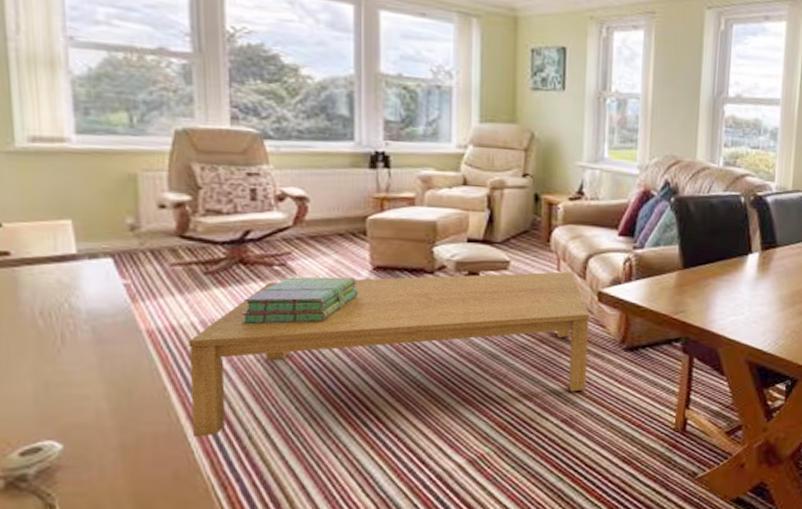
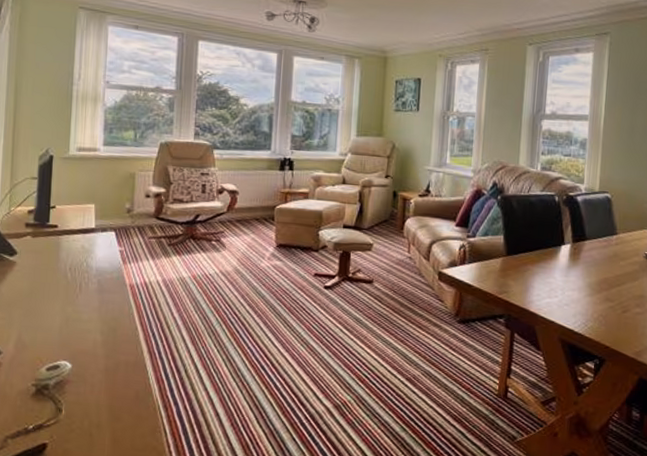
coffee table: present [188,272,590,437] -> none [151,253,432,368]
stack of books: present [241,277,359,324] -> none [188,250,266,285]

